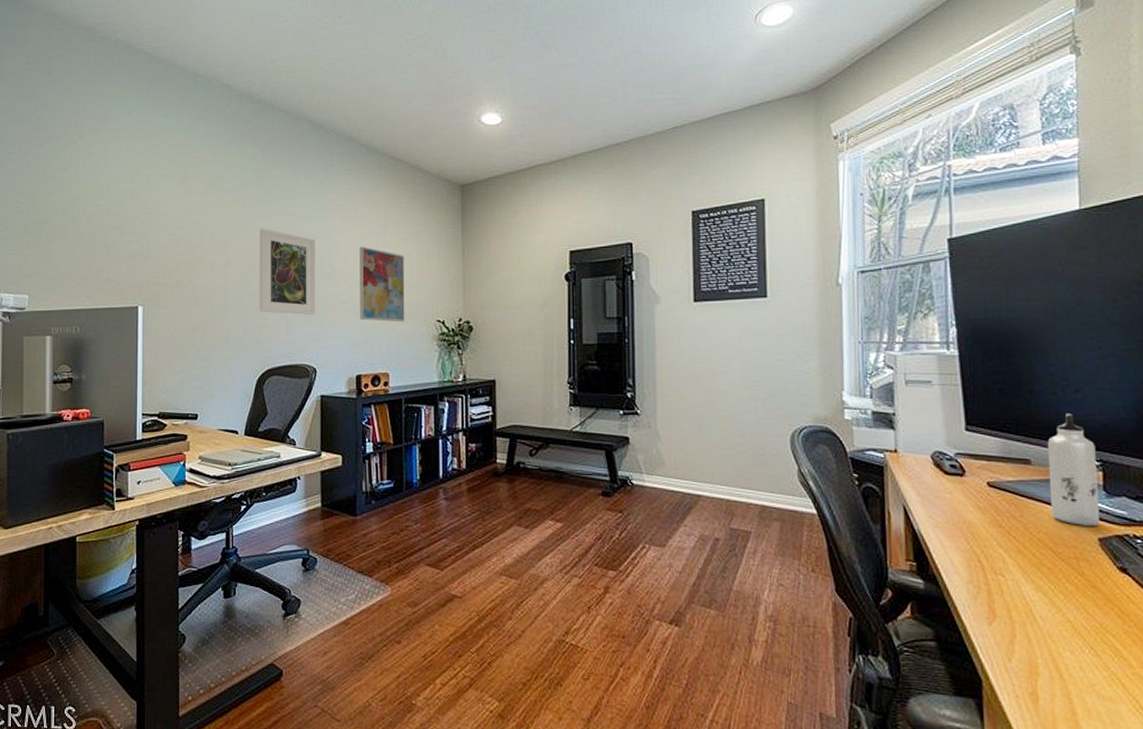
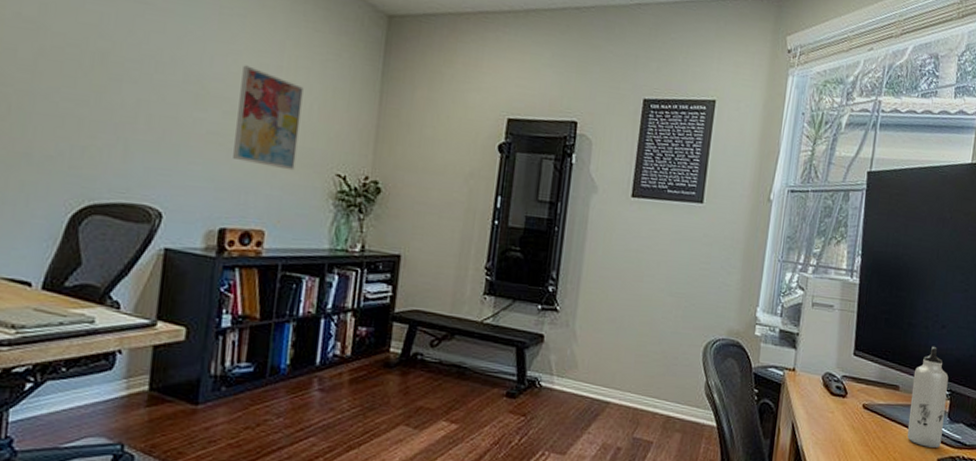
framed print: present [259,229,316,315] -> none [84,14,181,143]

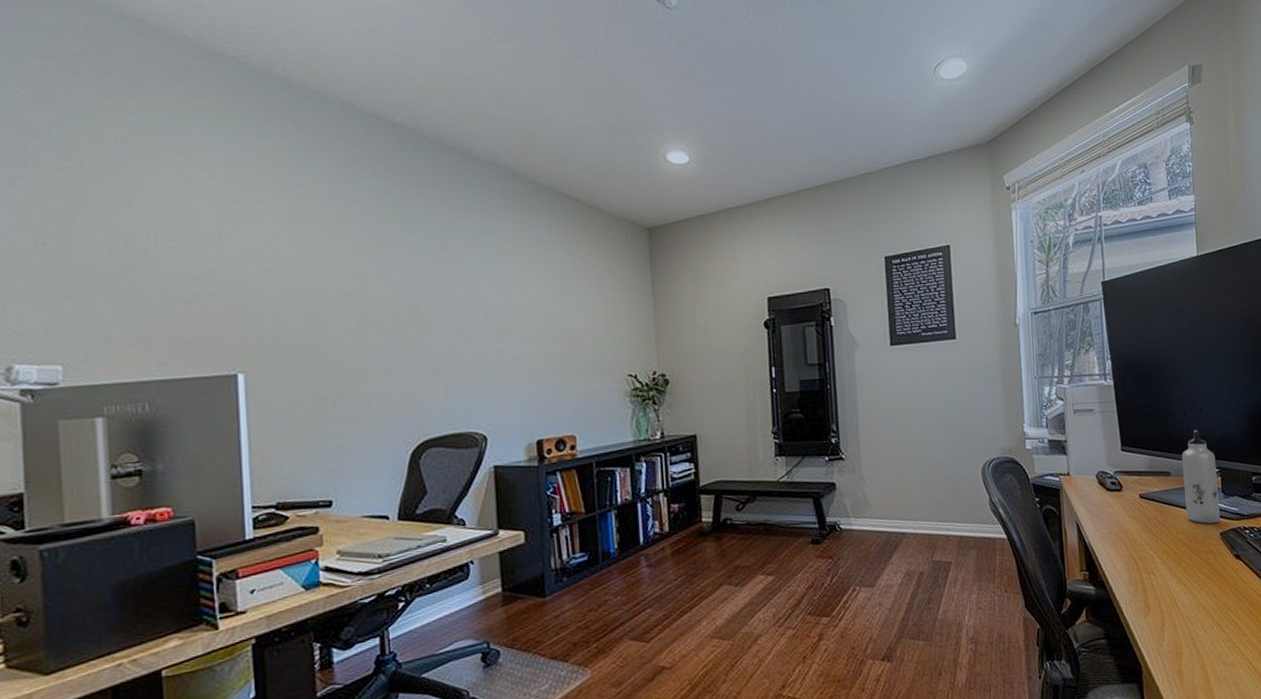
wall art: present [233,65,304,171] -> none [532,295,592,379]

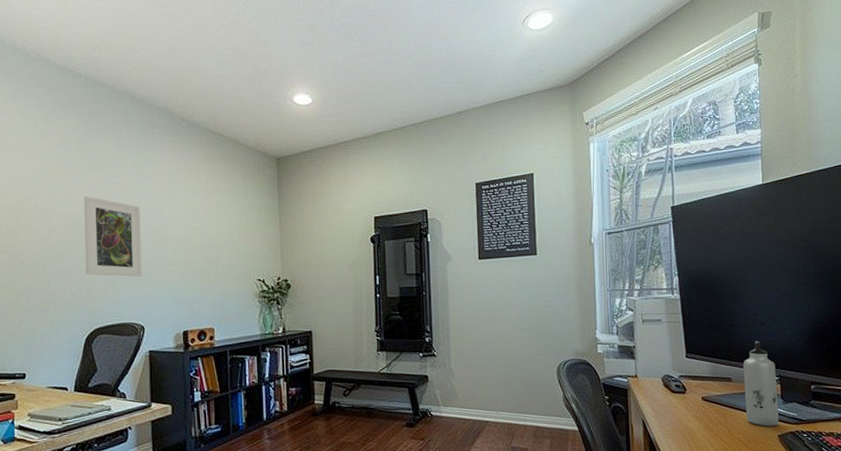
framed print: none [403,276,483,376] -> present [83,196,142,277]

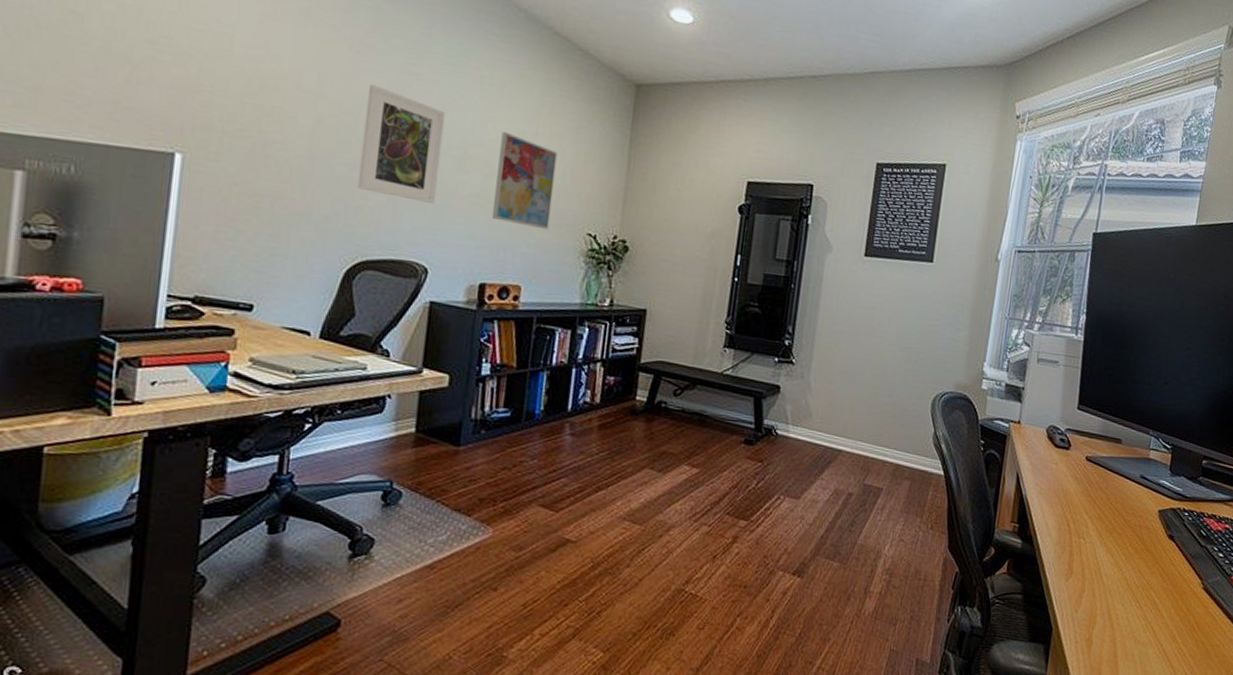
wall art: none [183,213,228,282] -> present [492,131,558,230]
water bottle: present [743,341,779,426] -> none [1129,402,1171,499]

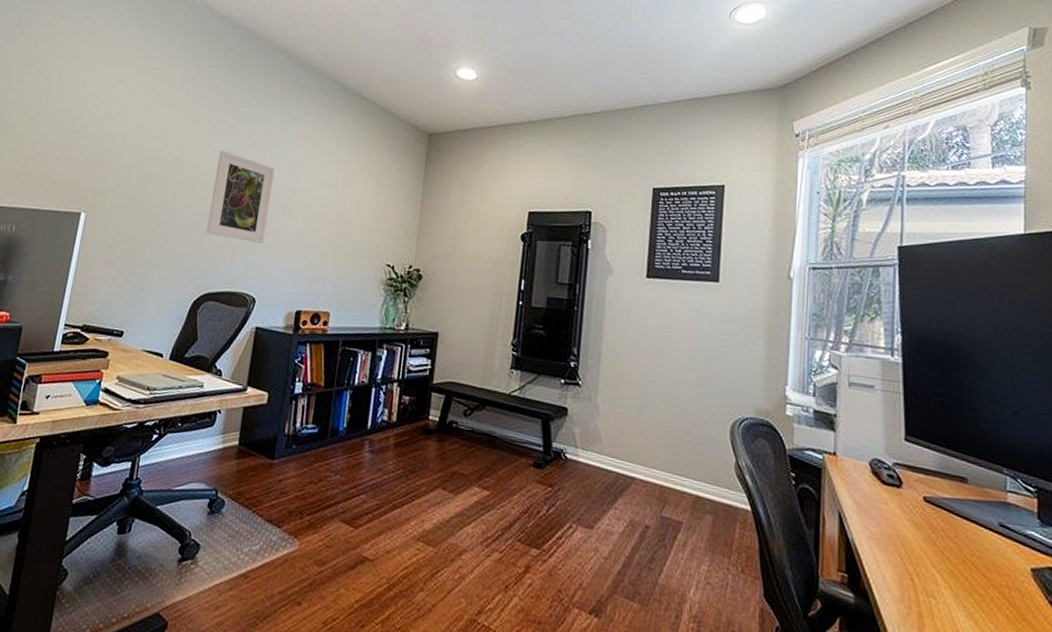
wall art: present [492,131,558,230] -> none [308,181,363,262]

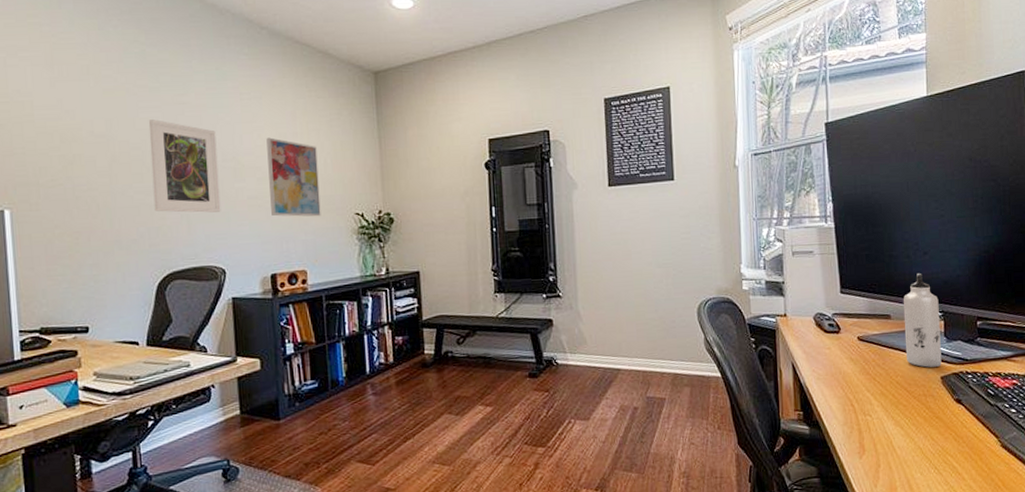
wall art: none [308,181,363,262] -> present [266,137,321,217]
water bottle: none [984,435,1033,555] -> present [903,273,942,368]

